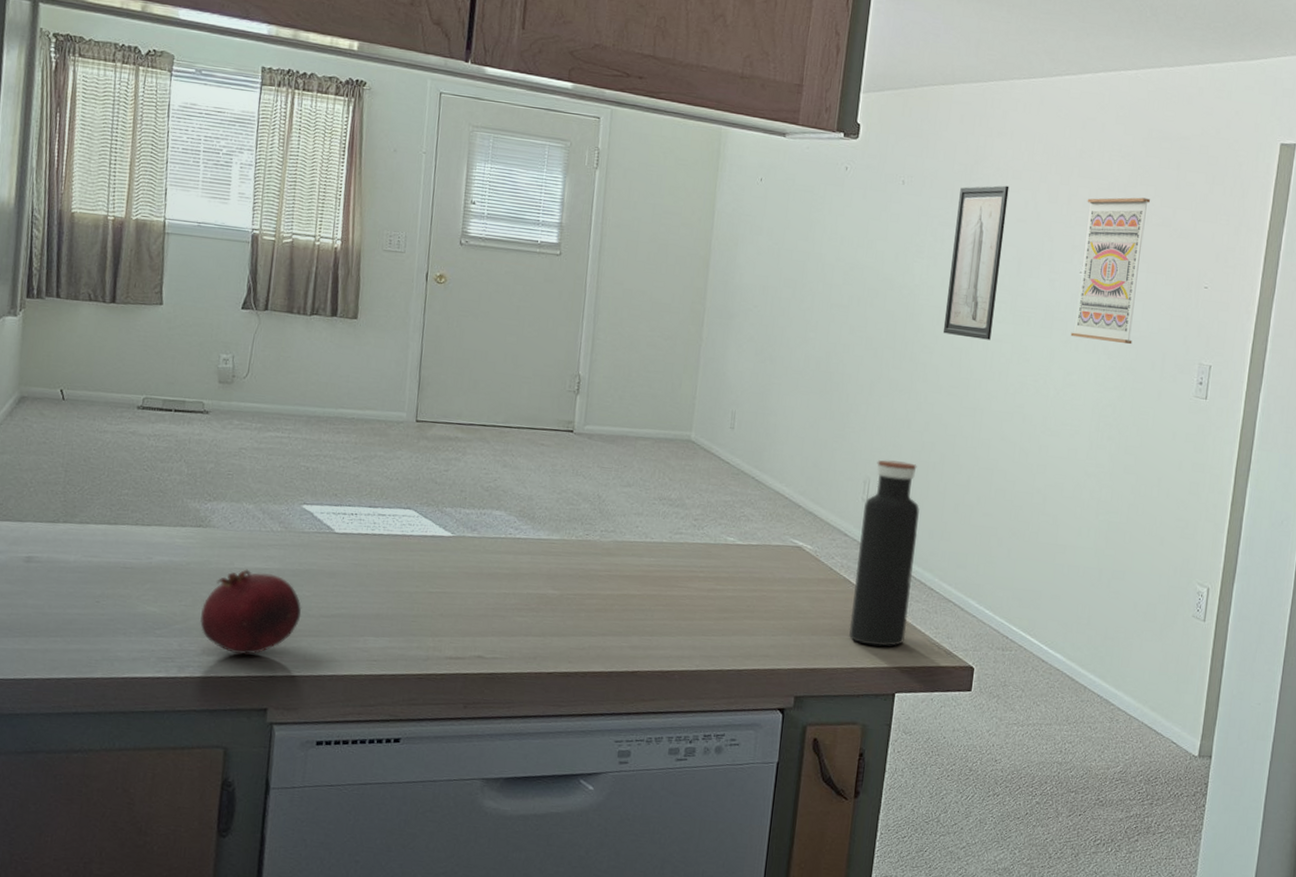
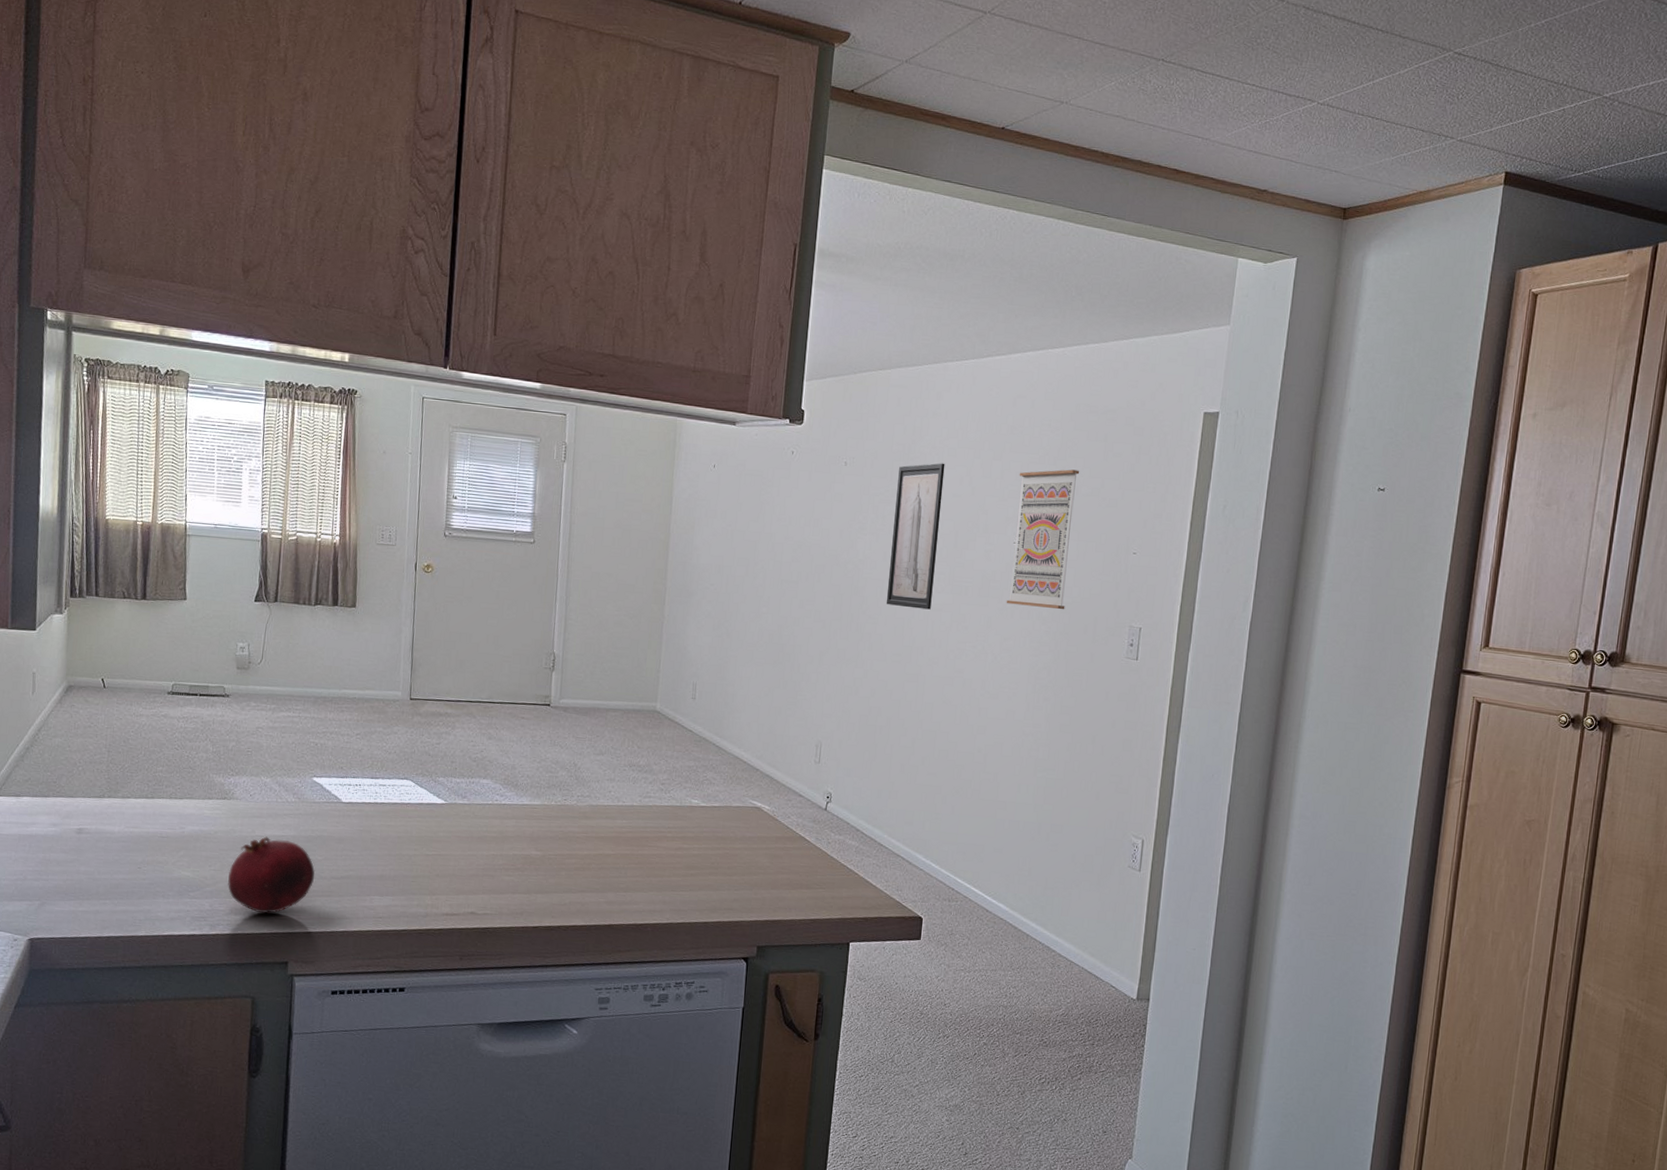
water bottle: present [849,460,920,647] -> none [805,725,868,899]

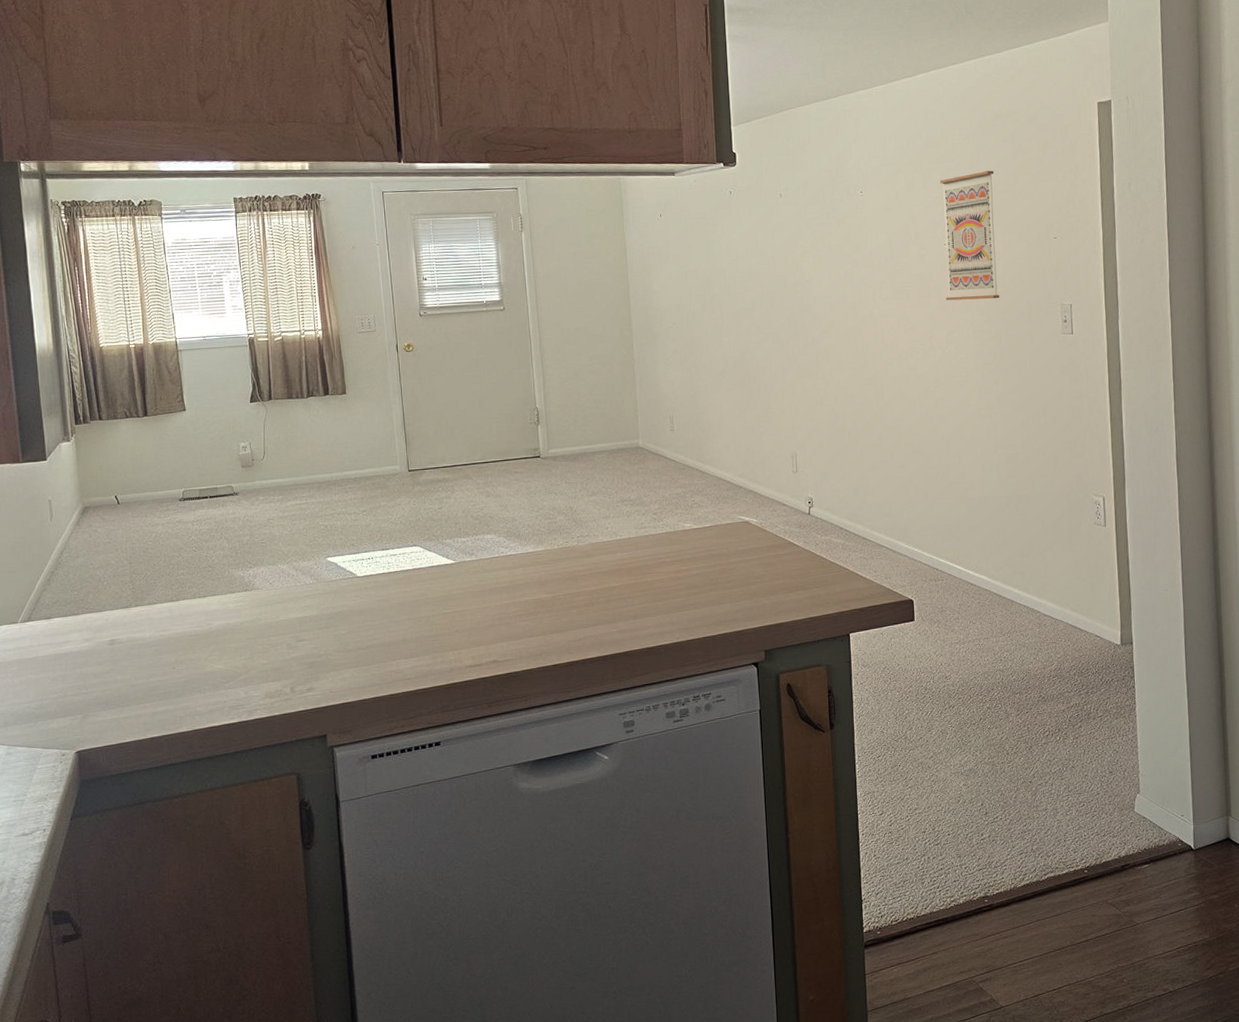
fruit: present [228,836,316,914] -> none [259,620,341,693]
wall art: present [886,463,945,610] -> none [830,182,878,318]

